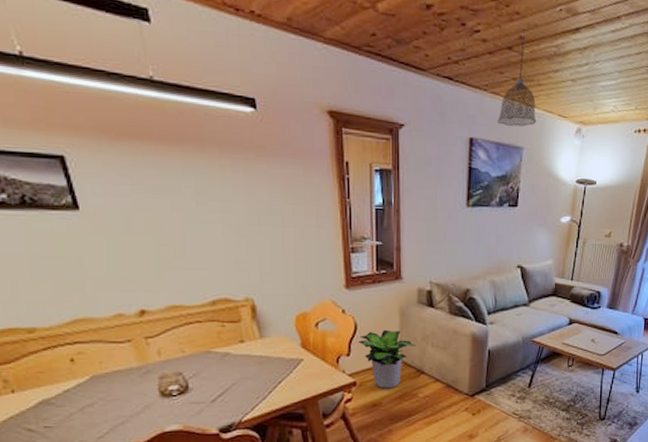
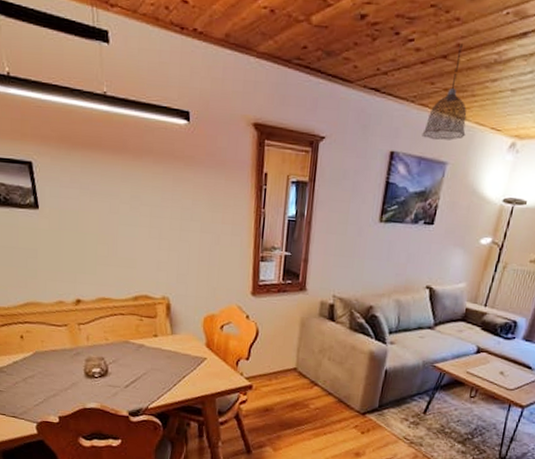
potted plant: present [358,329,417,389] -> none [258,338,313,396]

